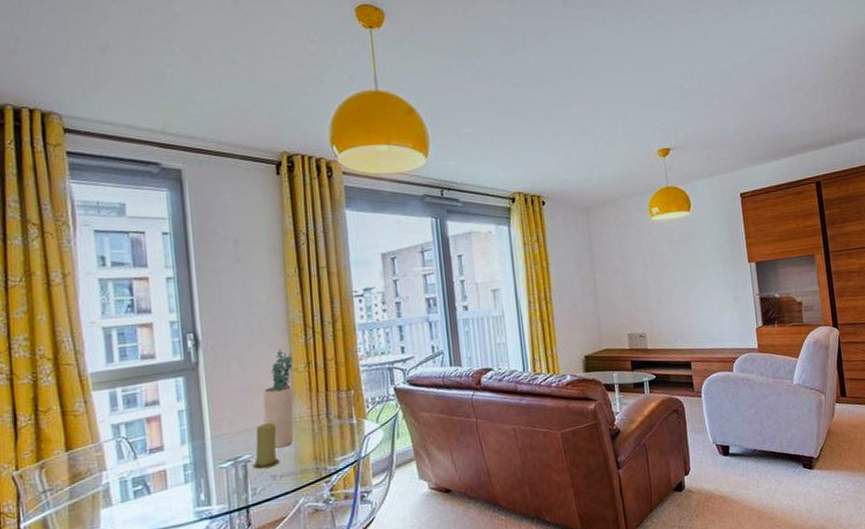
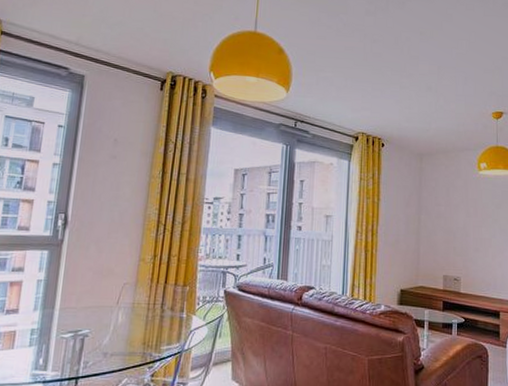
candle: present [252,422,280,470] -> none [88,303,117,346]
vase: present [262,348,294,448] -> none [106,239,142,328]

